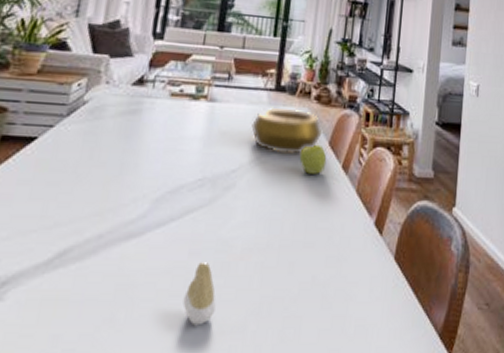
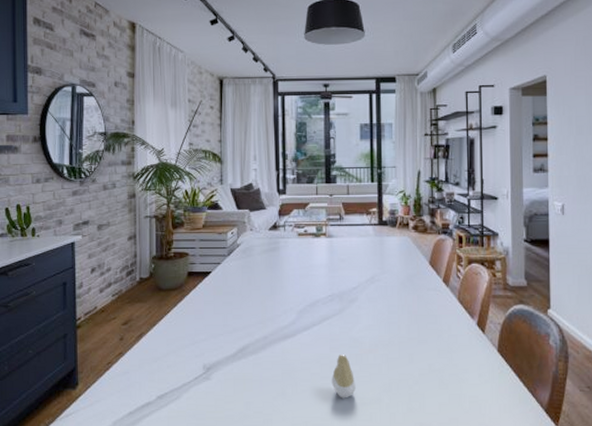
decorative bowl: present [251,107,323,154] -> none [363,237,423,273]
apple: present [299,144,327,174] -> none [406,264,429,288]

